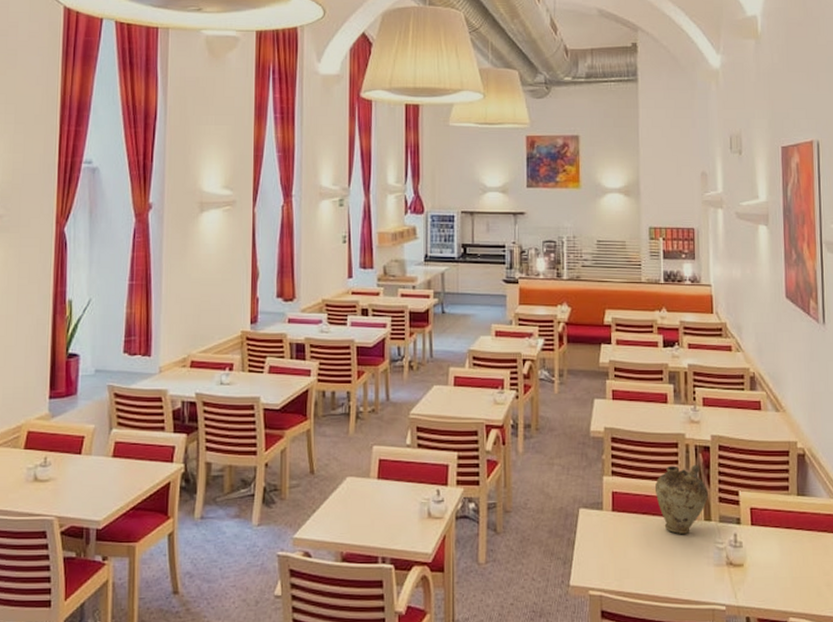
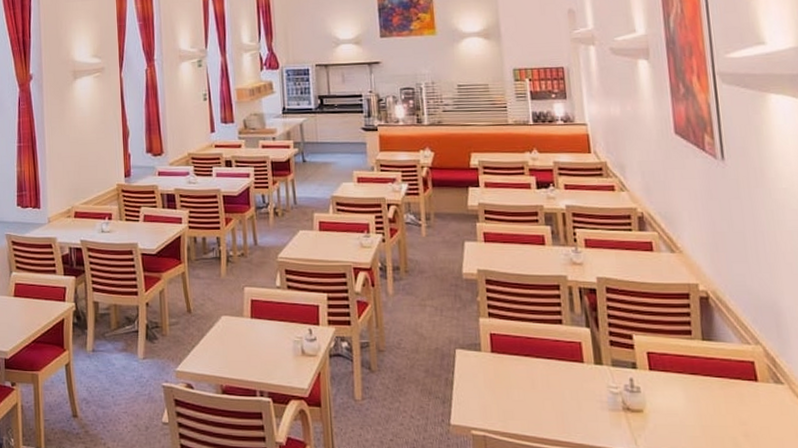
vase: present [654,464,709,534] -> none [536,306,598,377]

